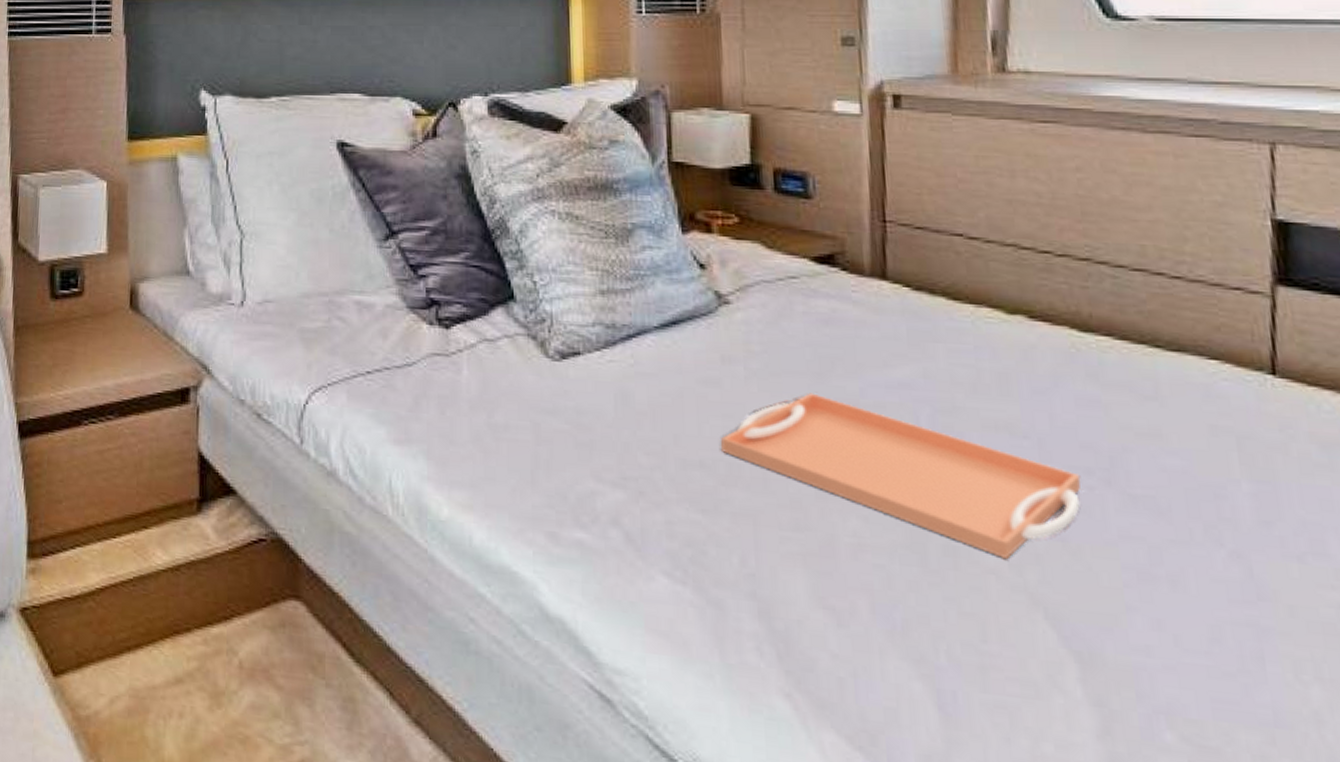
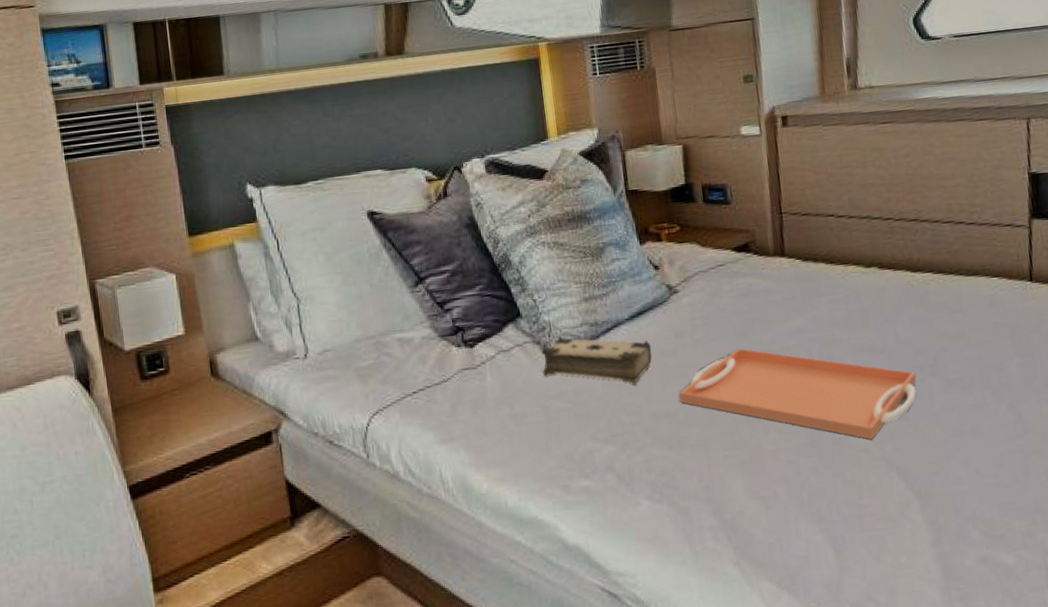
book: none [536,335,687,416] -> present [541,337,652,385]

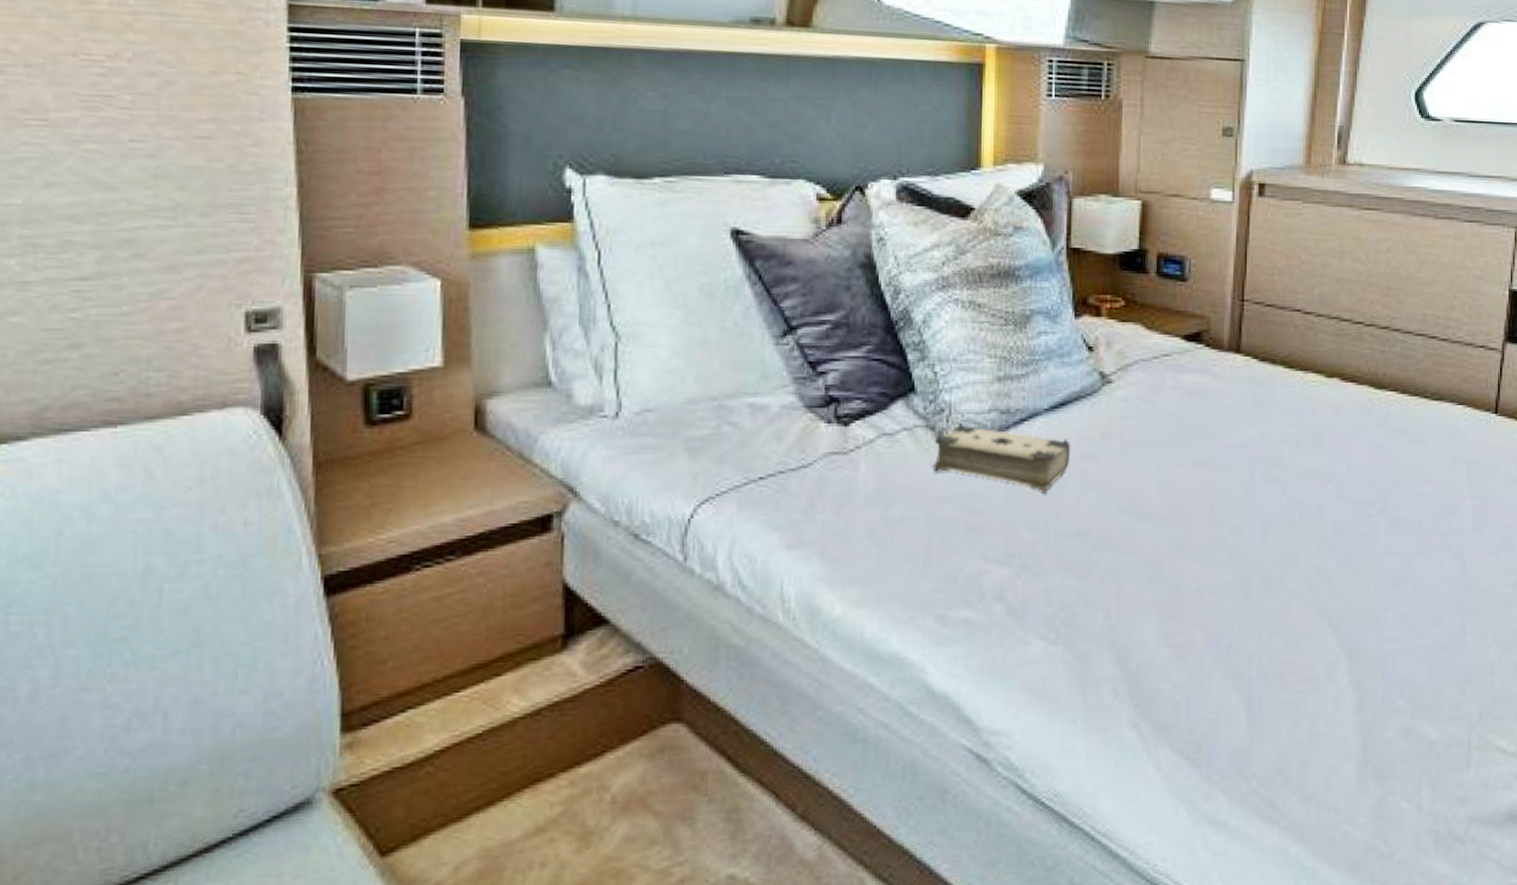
serving tray: present [679,348,917,440] -> none [1096,459,1364,584]

